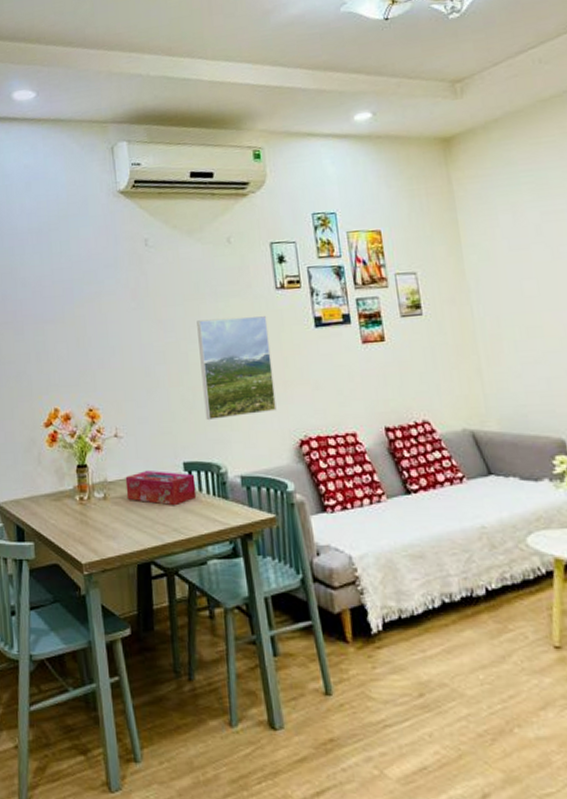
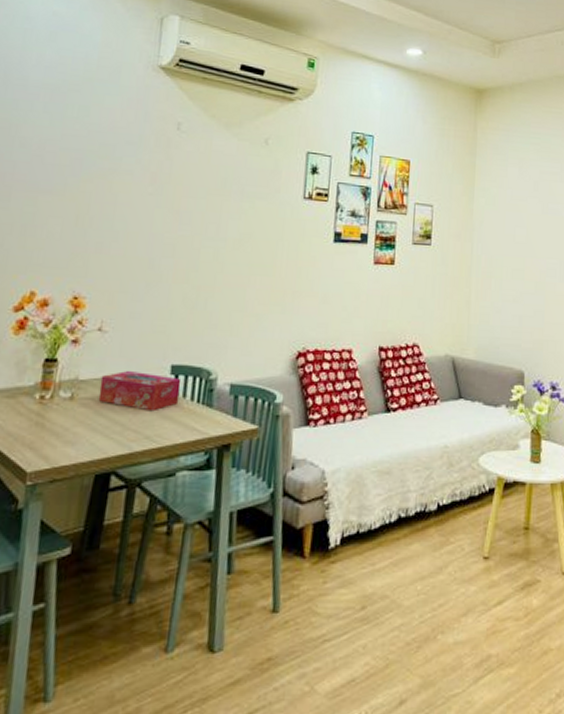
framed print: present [197,315,277,421] -> none [205,217,289,324]

